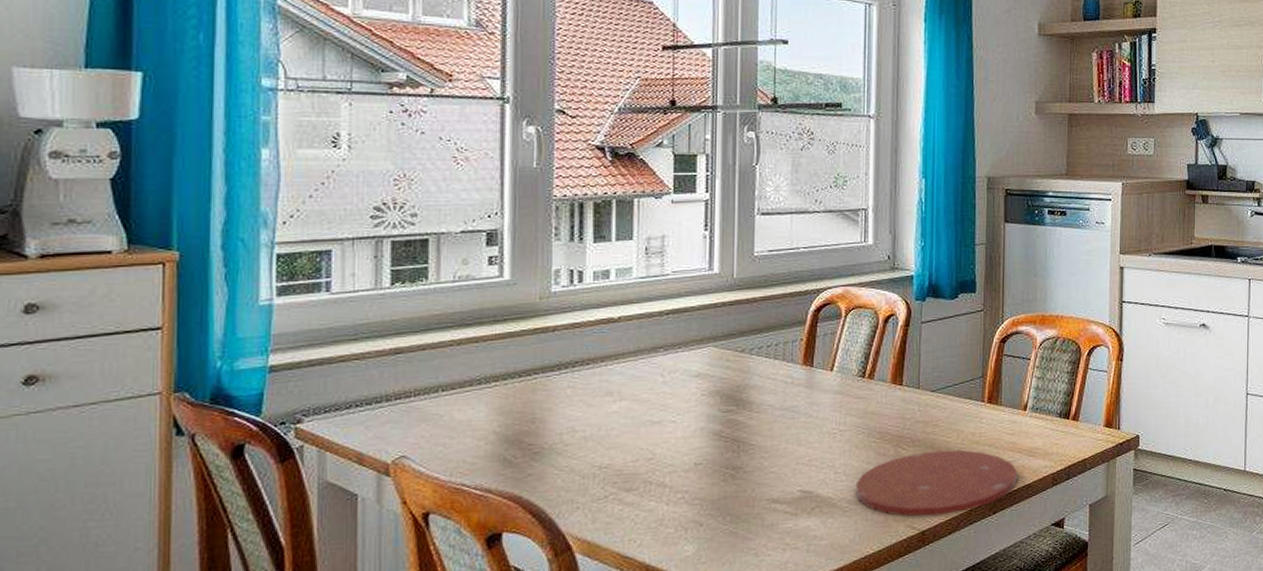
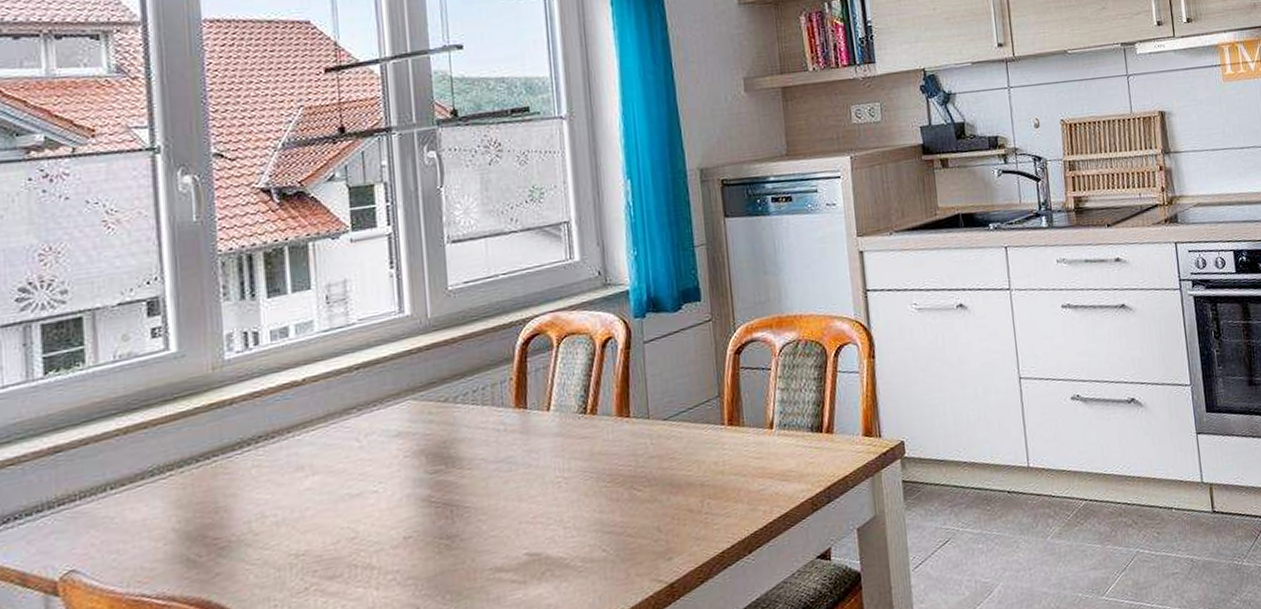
plate: present [855,450,1017,516] -> none [588,482,772,569]

